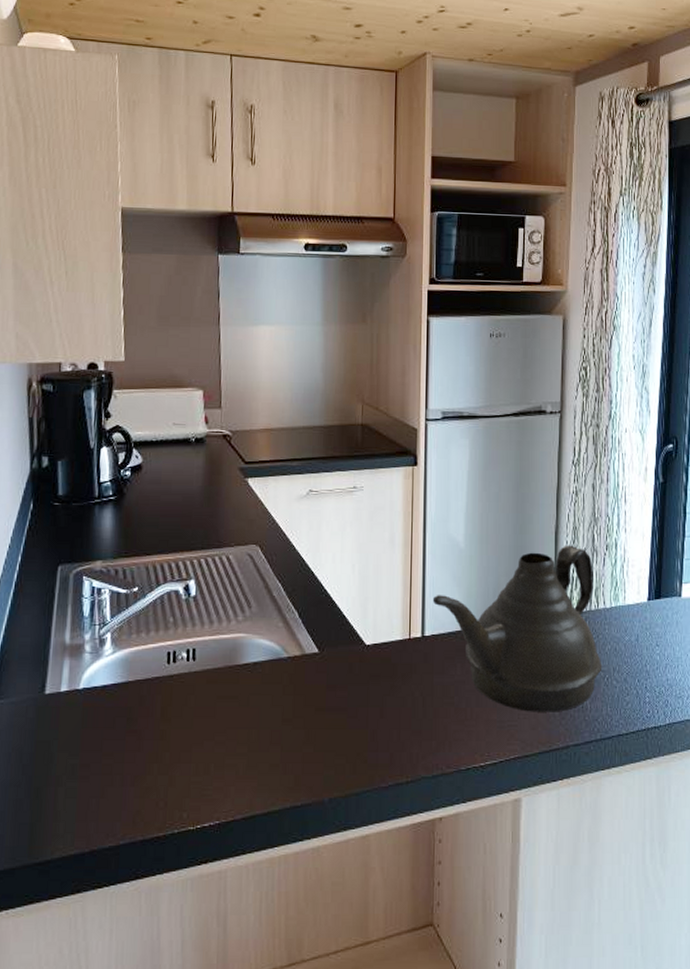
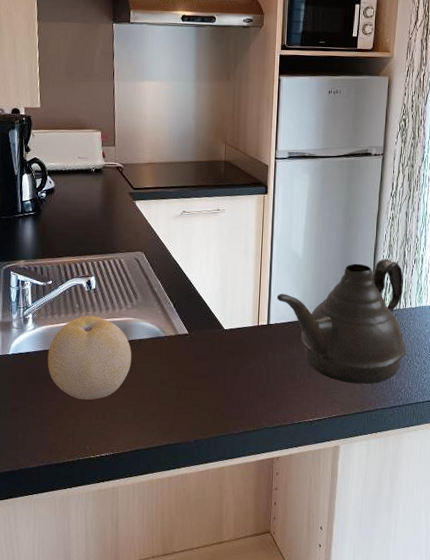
fruit: none [131,632,244,748] -> present [47,315,132,400]

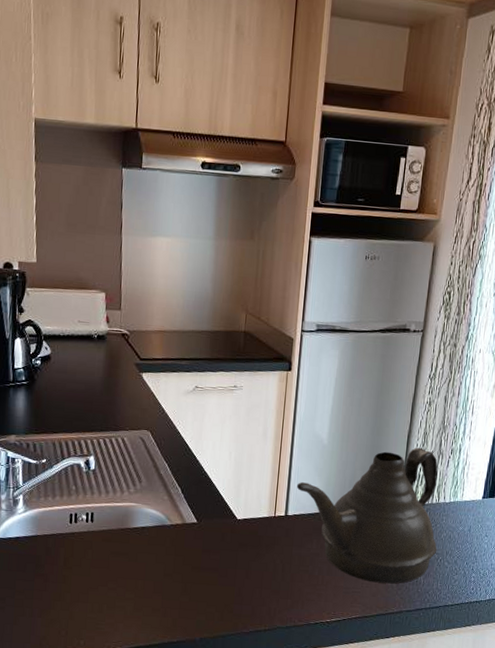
fruit: present [47,315,132,400] -> none [39,499,134,591]

